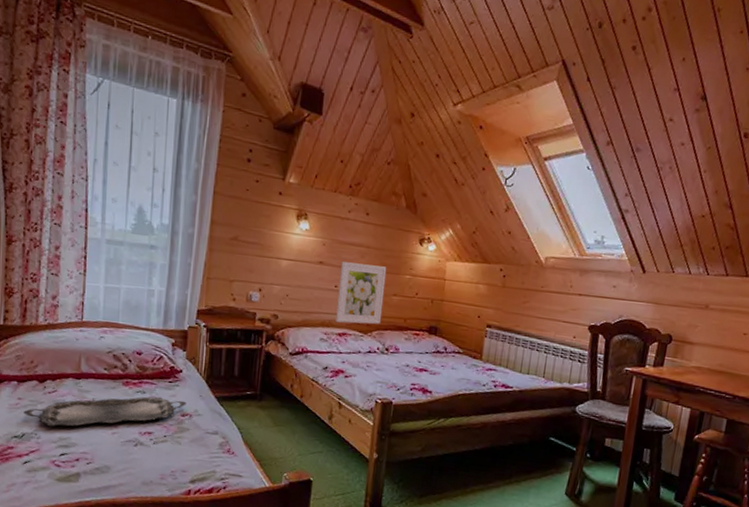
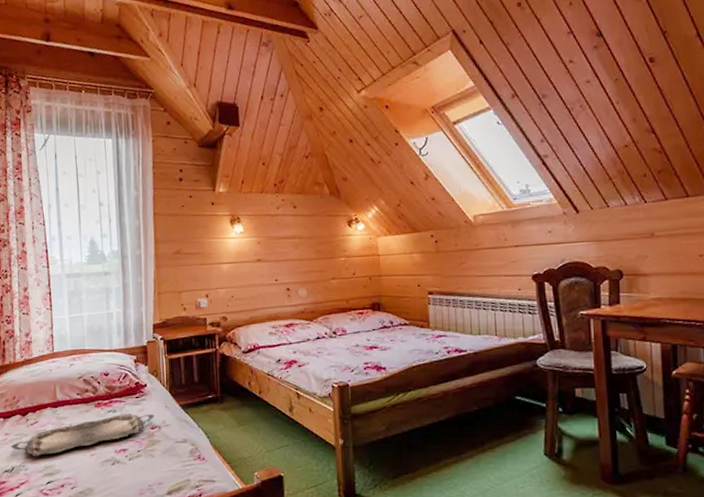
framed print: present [335,261,387,325] -> none [277,253,325,314]

